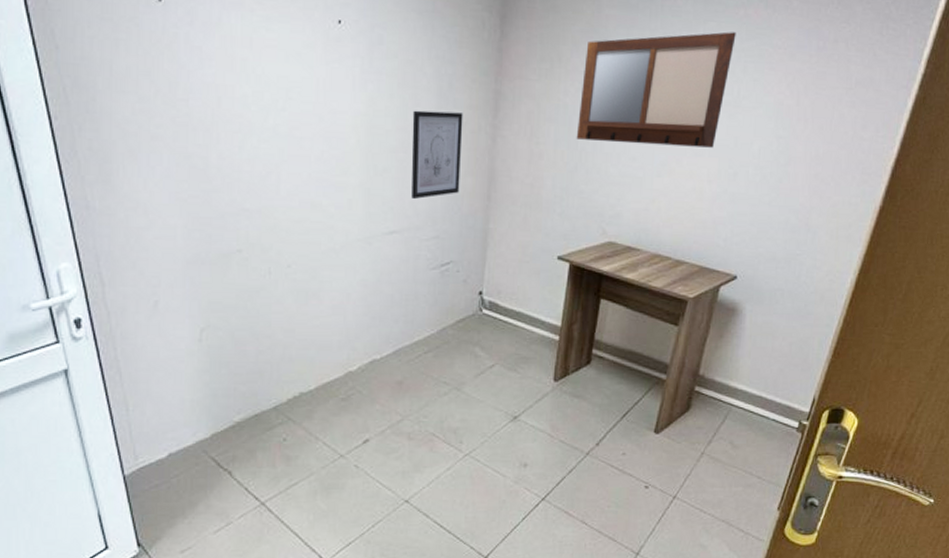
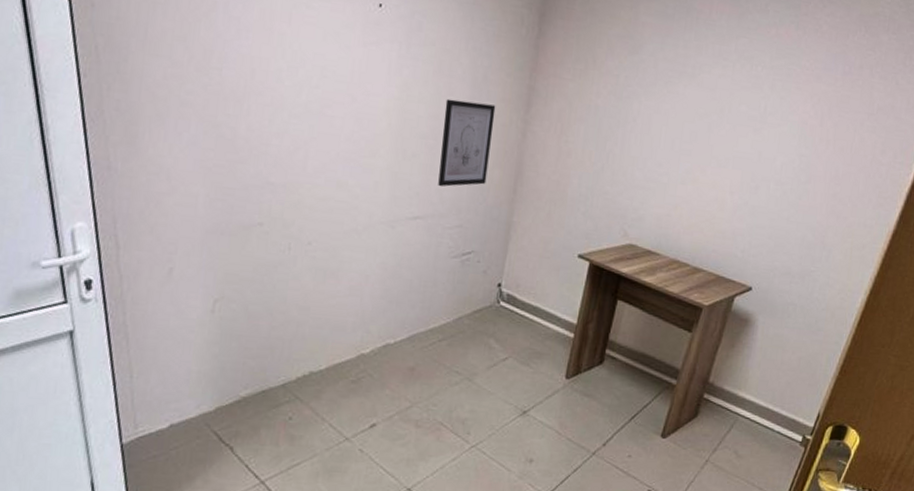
writing board: present [576,32,736,148] -> none [604,45,767,160]

